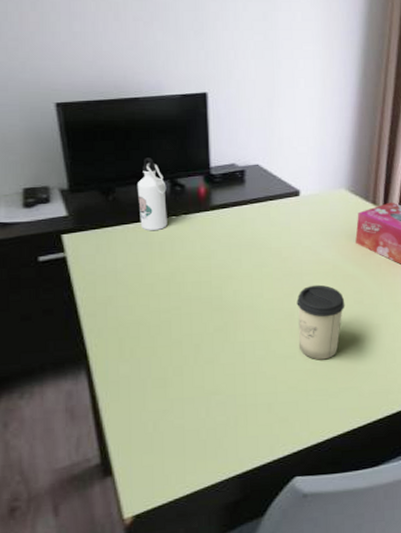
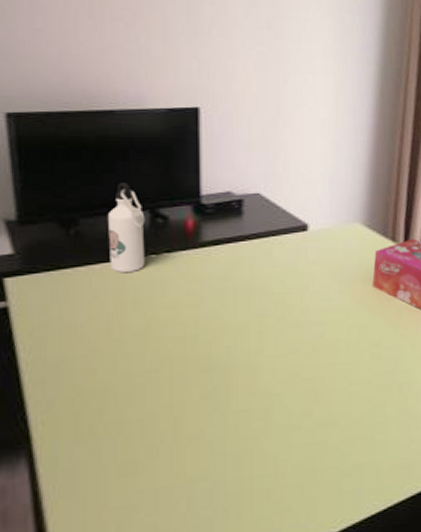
cup: present [296,284,345,360] -> none [303,337,361,431]

